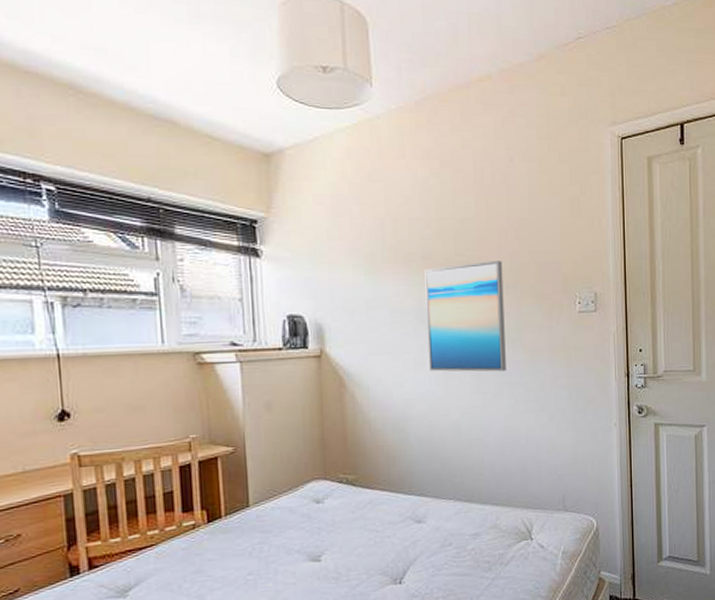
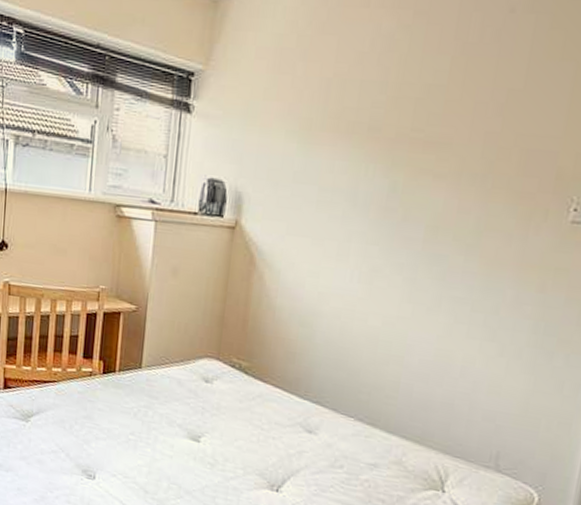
wall art: present [424,261,506,372] -> none [354,141,473,282]

